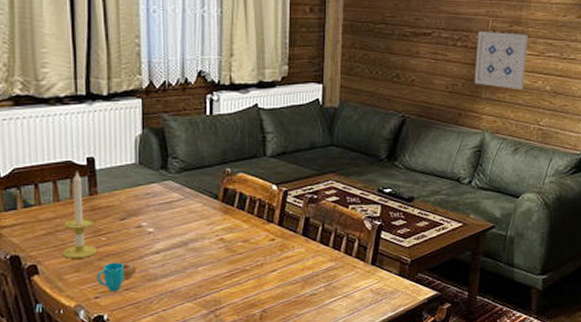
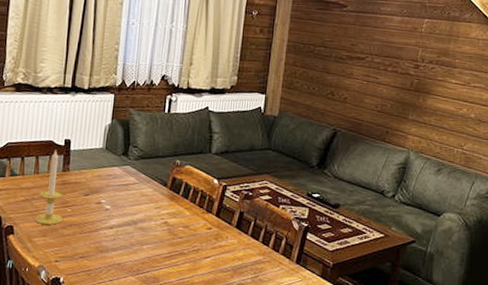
cup: present [96,262,136,291] -> none [58,231,92,258]
wall art: present [474,32,529,89] -> none [402,59,456,115]

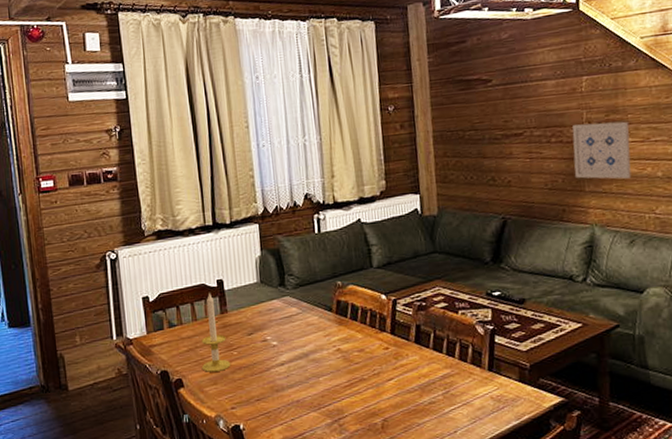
wall art: none [402,59,456,115] -> present [572,121,632,179]

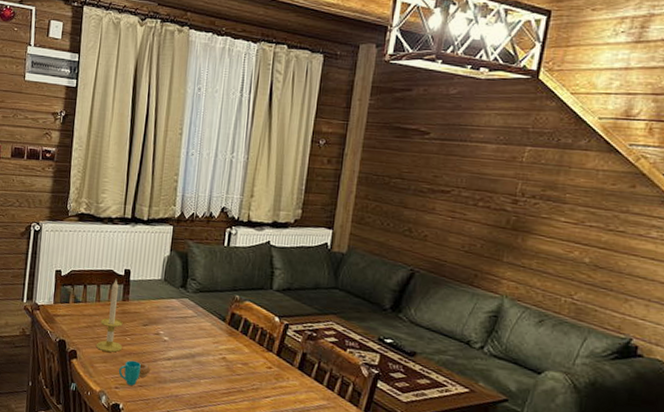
cup: none [231,374,265,402] -> present [118,360,150,386]
wall art: present [572,121,632,179] -> none [495,193,566,258]

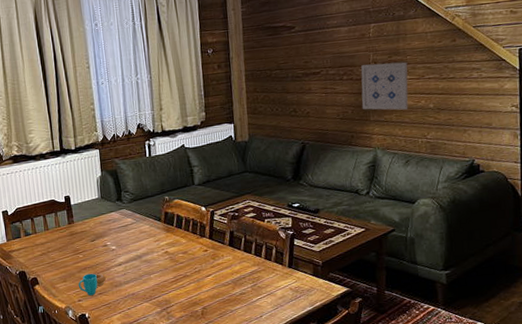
candle: present [95,279,123,353] -> none [52,207,78,272]
wall art: none [495,193,566,258] -> present [361,62,409,110]

